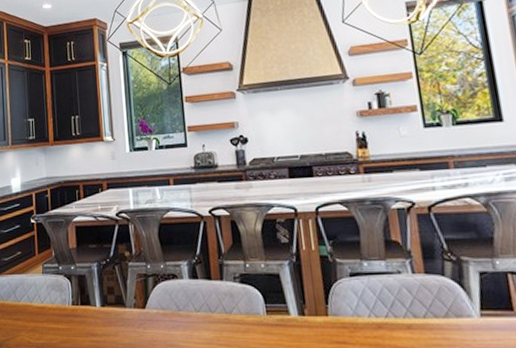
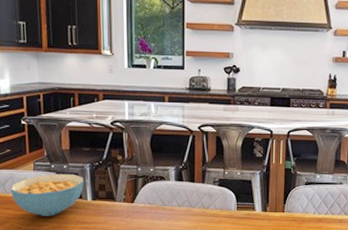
cereal bowl: none [20,275,93,328] -> present [10,173,85,216]

